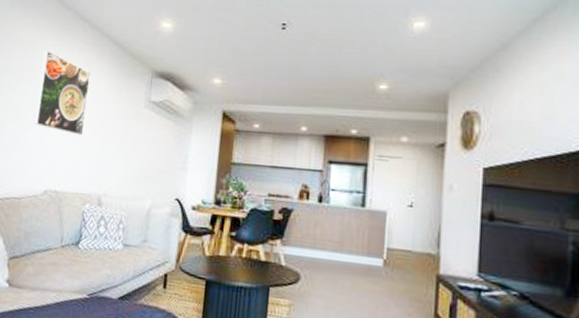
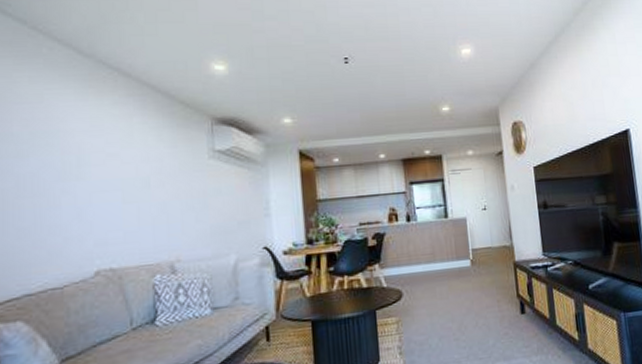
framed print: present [33,50,91,136] -> none [61,107,137,201]

